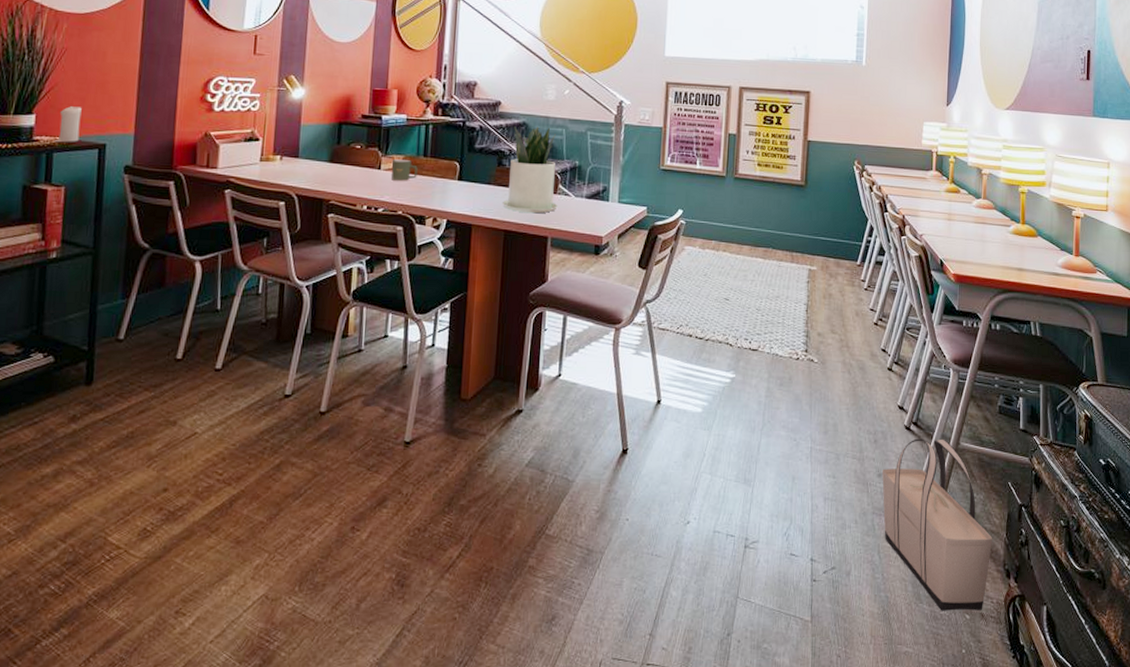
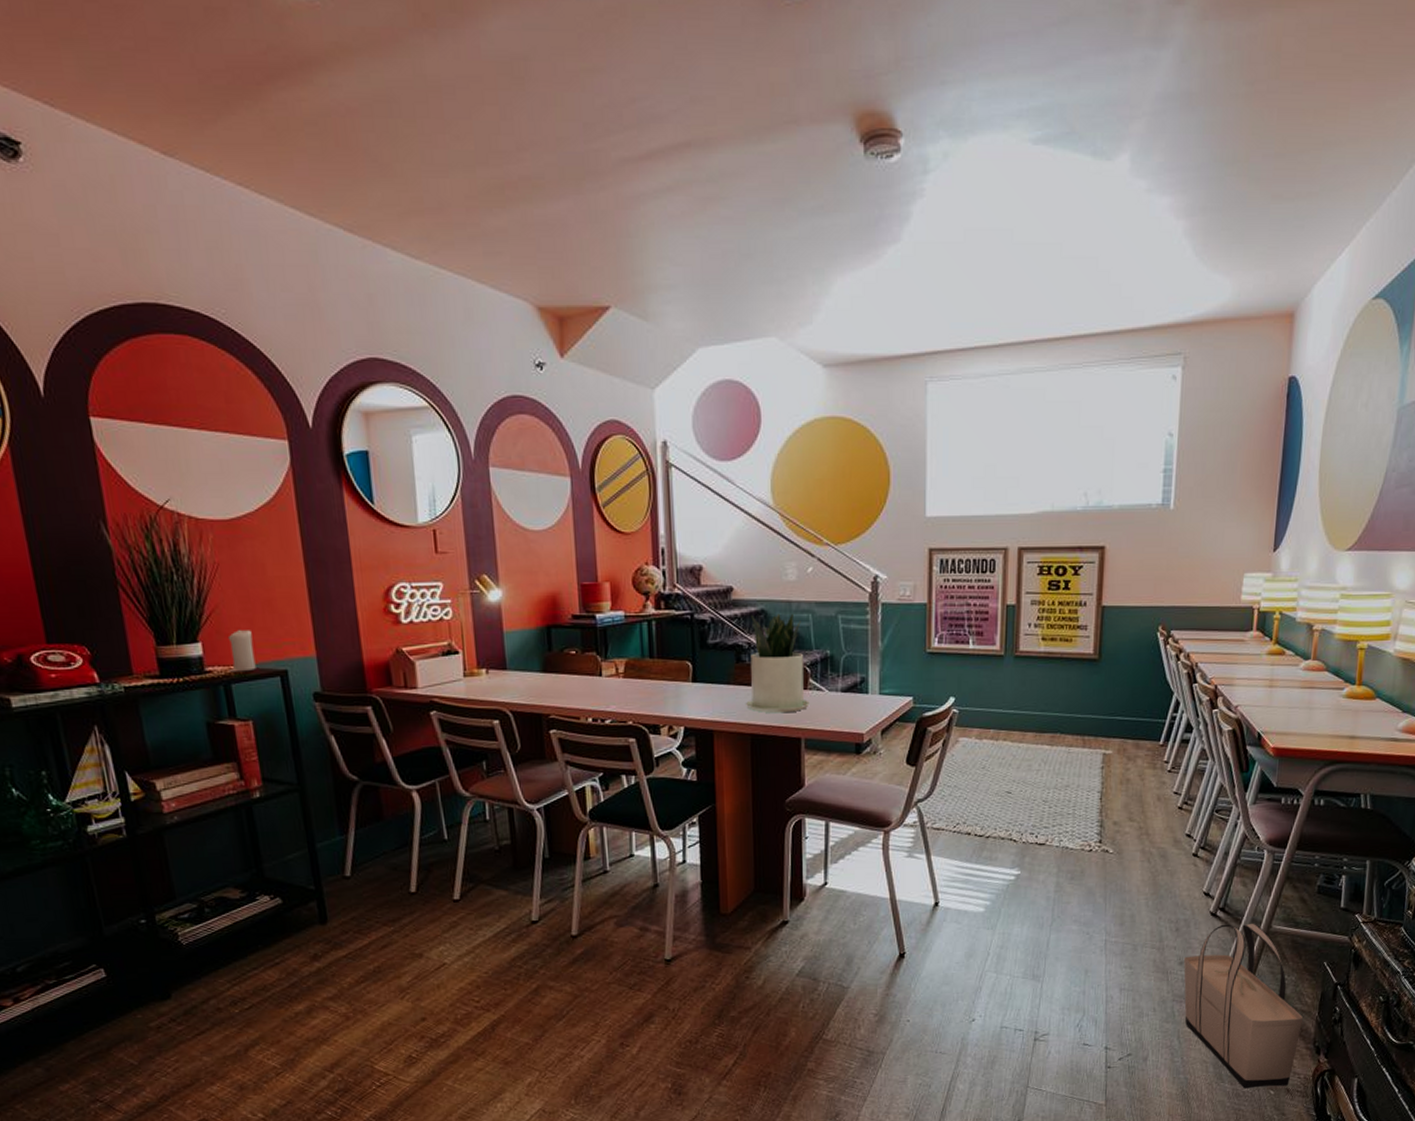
mug: present [391,158,418,182] -> none [613,662,645,689]

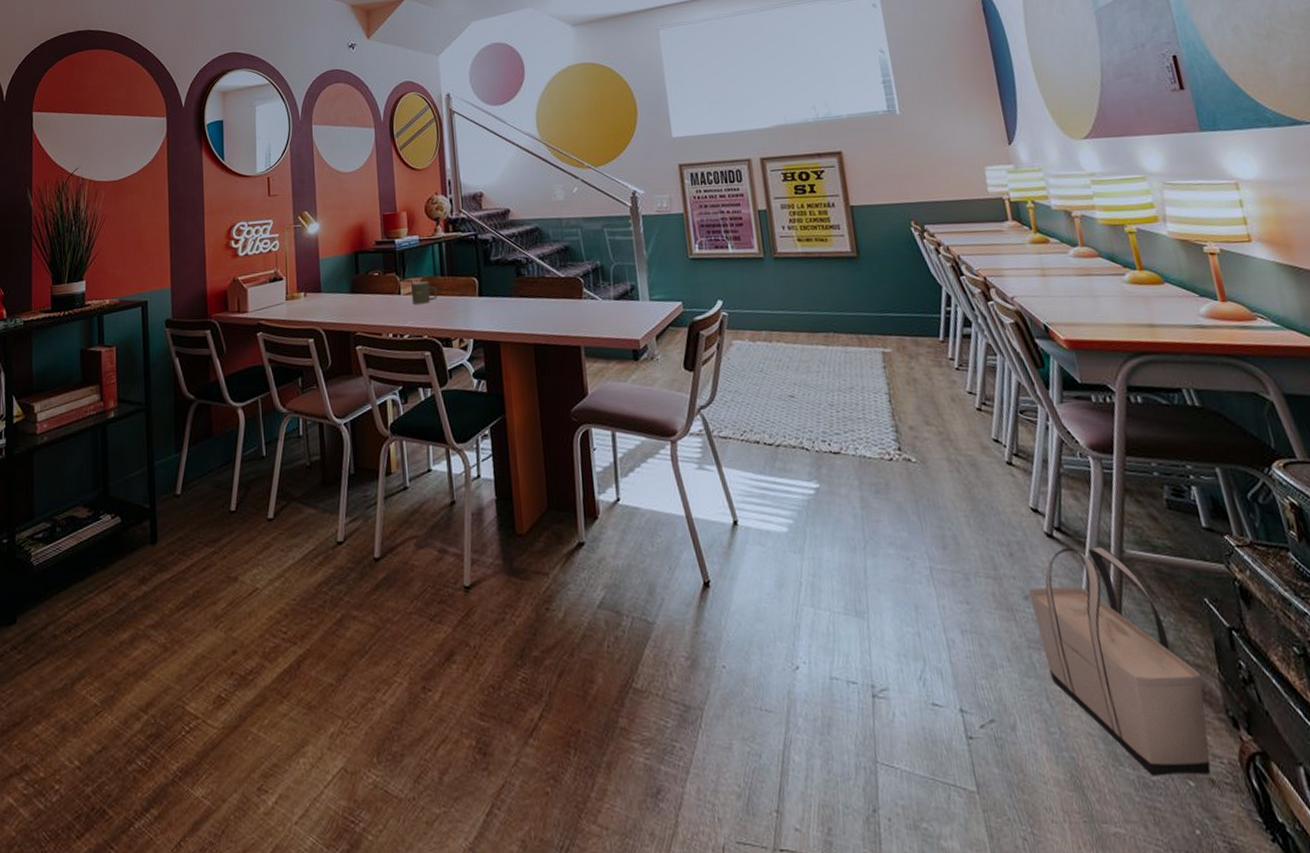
candle: present [227,629,256,673] -> none [103,268,124,305]
mug: none [613,662,645,689] -> present [410,280,437,306]
planter: present [745,613,810,714] -> none [526,229,586,323]

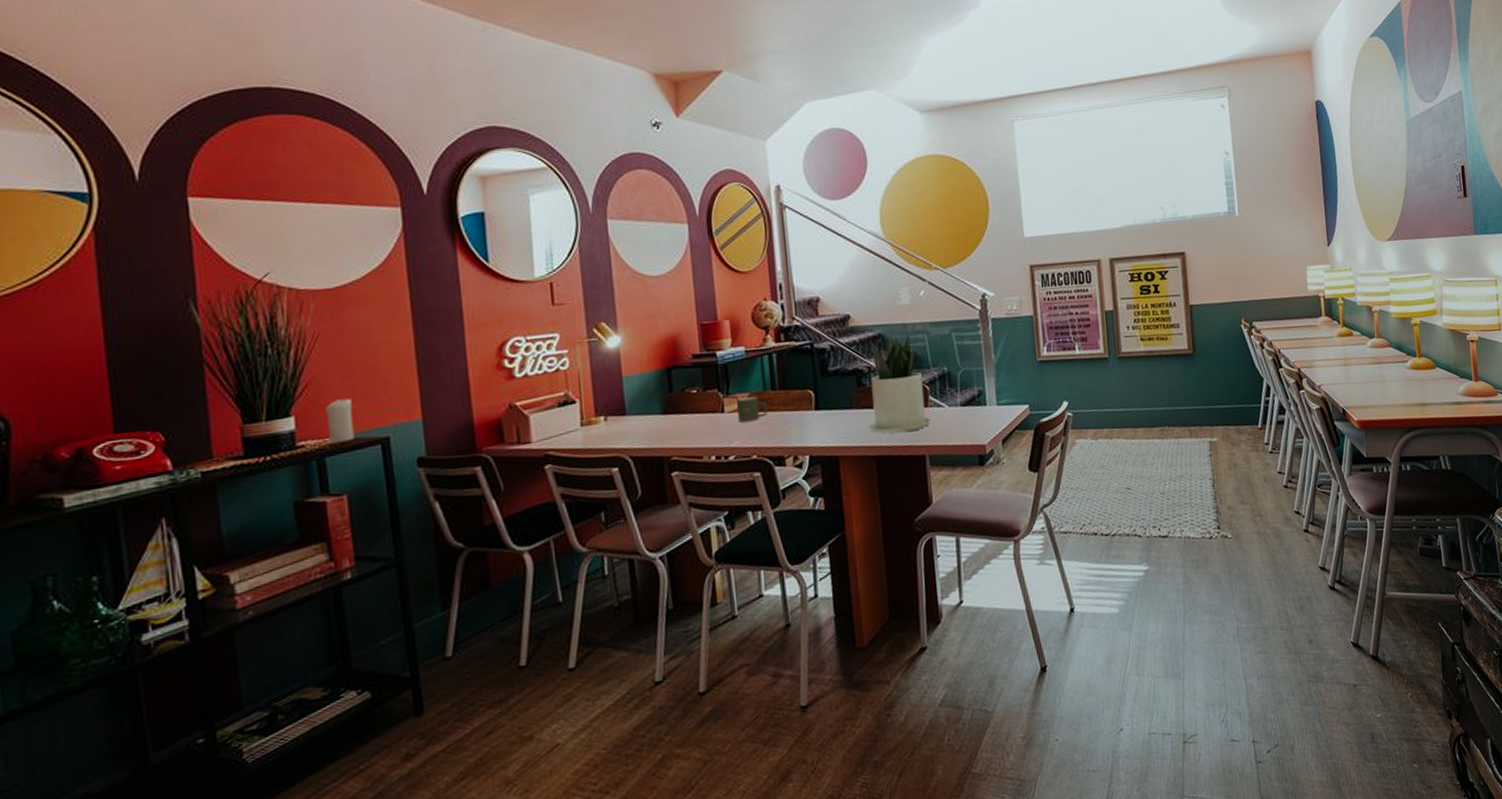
candle: none [103,268,124,305] -> present [323,398,355,446]
planter: none [526,229,586,323] -> present [868,335,931,434]
shopping bag: present [1029,546,1211,776] -> none [1313,591,1431,766]

